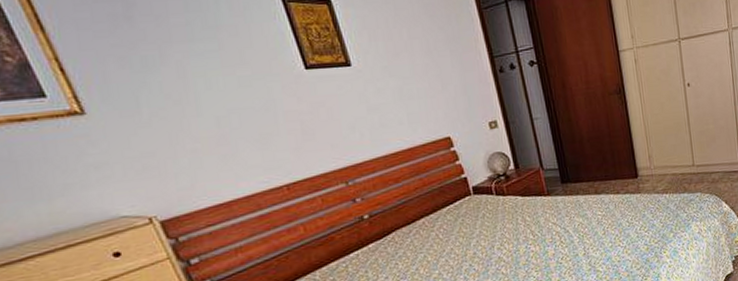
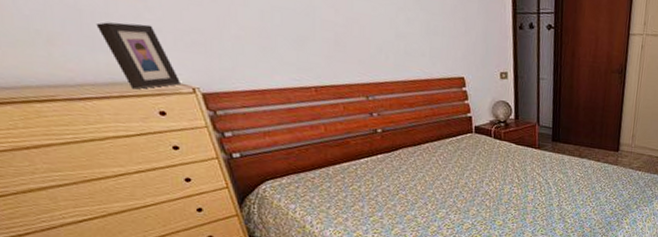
picture frame: none [34,160,134,235] -> present [96,22,180,90]

